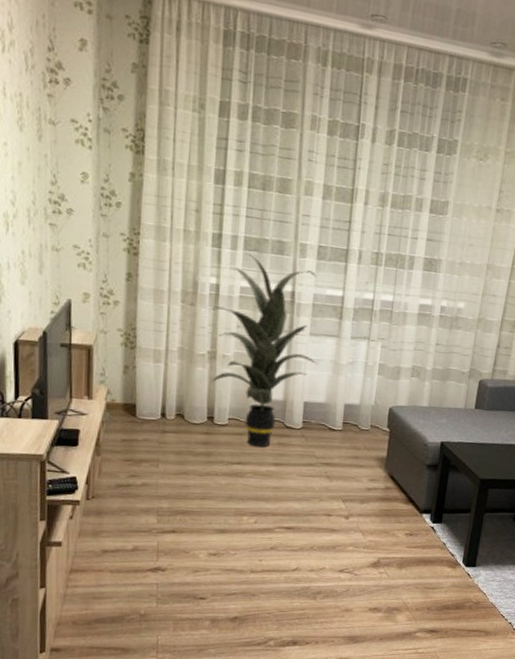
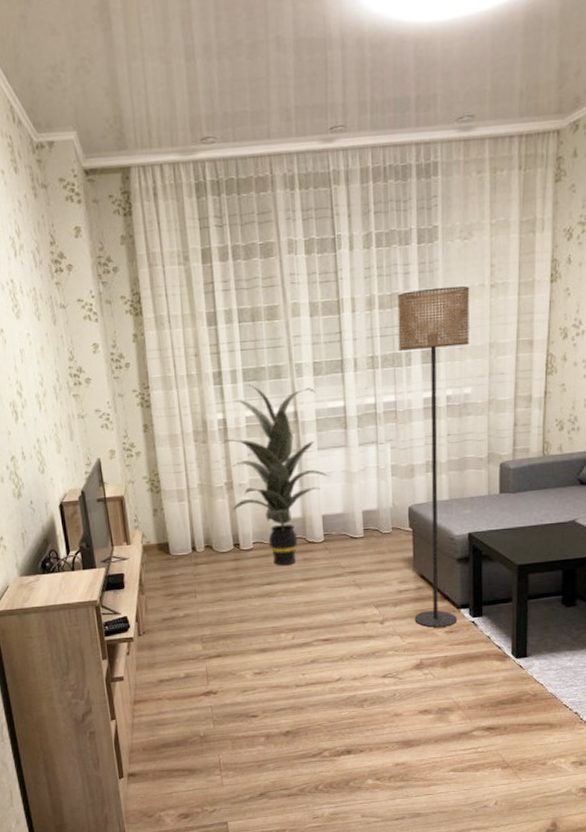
floor lamp: none [378,196,478,529] -> present [397,285,470,628]

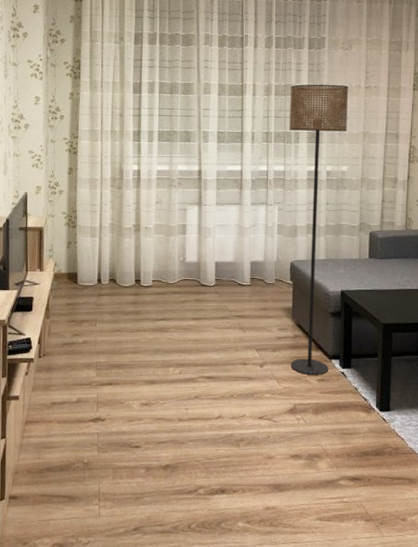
indoor plant: present [220,384,331,566] -> none [133,144,225,304]

